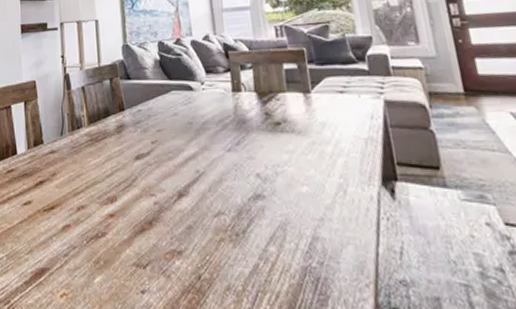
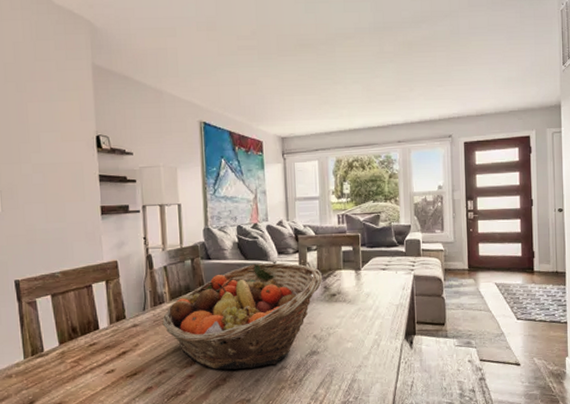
fruit basket: none [80,83,262,211] -> present [162,262,323,370]

